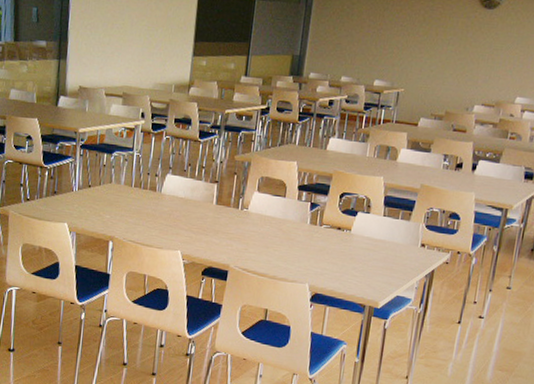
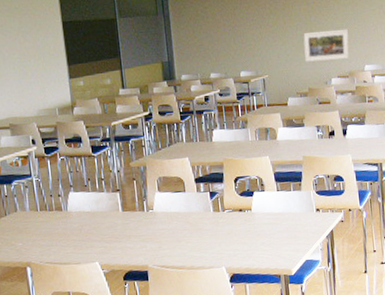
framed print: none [450,50,507,86] -> present [303,30,349,62]

